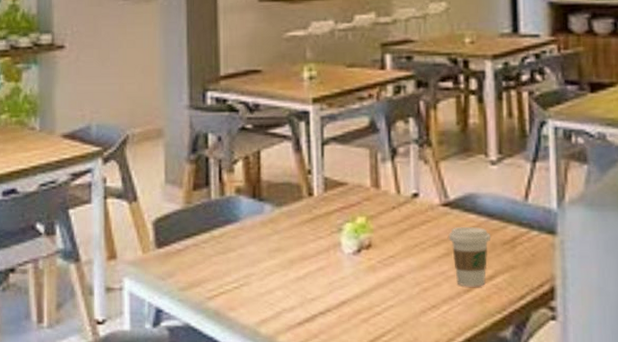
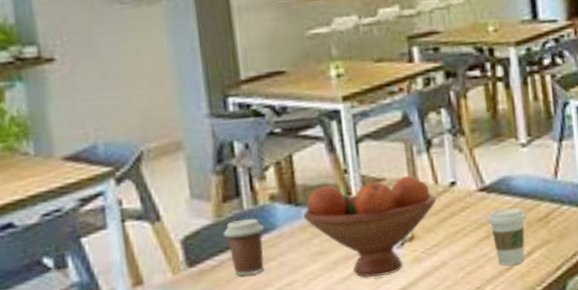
coffee cup: none [191,209,229,263] -> present [223,219,265,277]
fruit bowl: none [266,182,398,280] -> present [303,175,437,277]

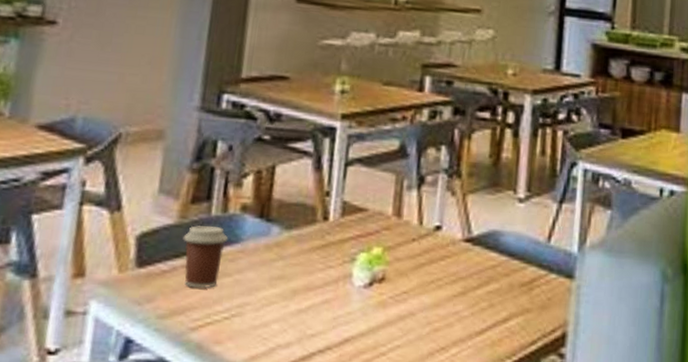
fruit bowl: present [303,175,437,277] -> none [272,205,418,315]
coffee cup: present [487,207,526,265] -> none [466,264,509,330]

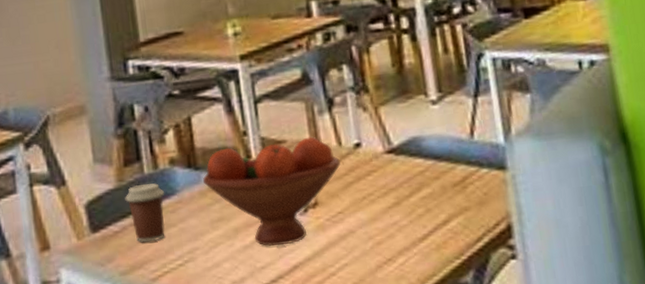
fruit bowl: none [272,205,418,315] -> present [203,136,341,246]

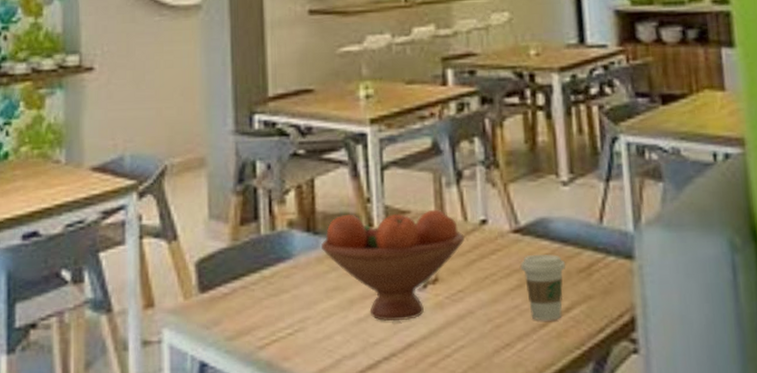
coffee cup: present [125,183,165,243] -> none [238,245,280,308]
coffee cup: none [396,170,441,235] -> present [520,253,565,321]

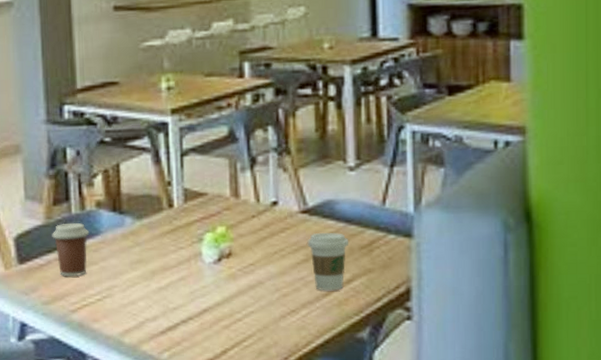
coffee cup: none [238,245,280,308] -> present [52,223,90,277]
fruit bowl: present [321,209,466,321] -> none [126,191,258,289]

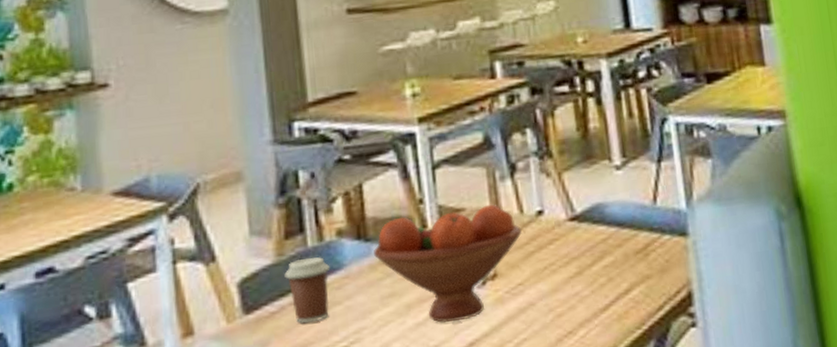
fruit bowl: none [126,191,258,289] -> present [374,204,523,323]
coffee cup: present [307,232,348,291] -> none [578,238,623,306]

